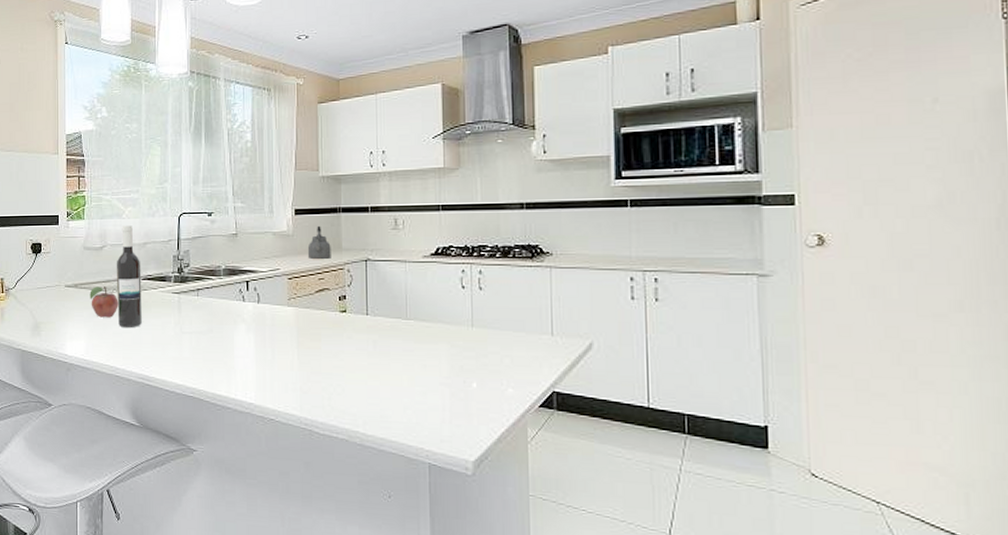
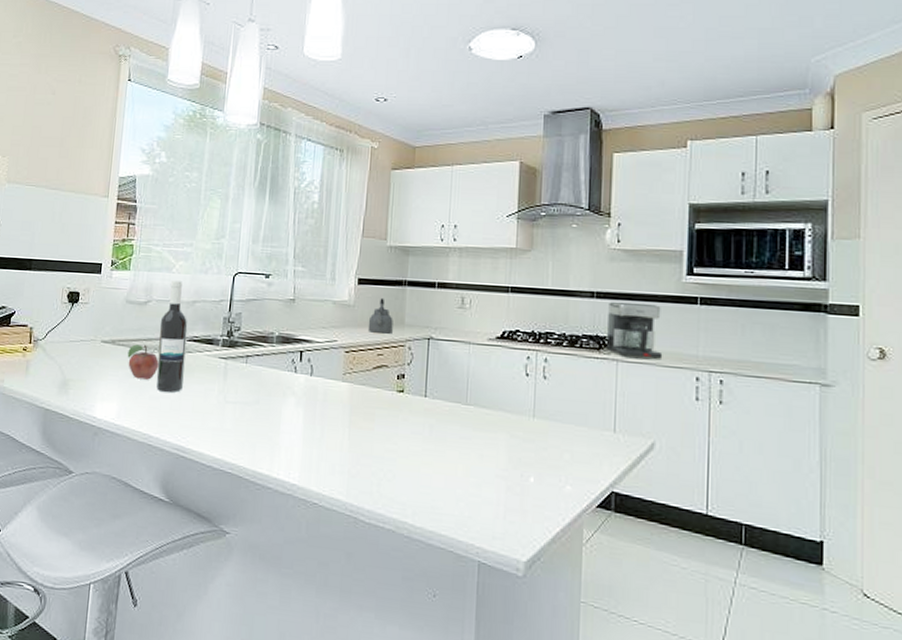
coffee maker: none [539,211,596,264] -> present [607,302,663,360]

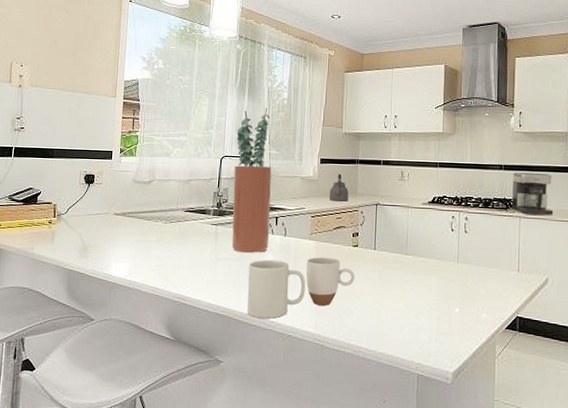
fruit: present [127,344,159,380] -> none [136,216,162,244]
wine bottle: present [155,280,188,394] -> none [160,164,185,254]
vase: none [244,212,297,396] -> present [231,107,272,254]
mug: none [261,404,337,481] -> present [247,259,306,319]
mug: none [336,403,400,467] -> present [305,256,355,306]

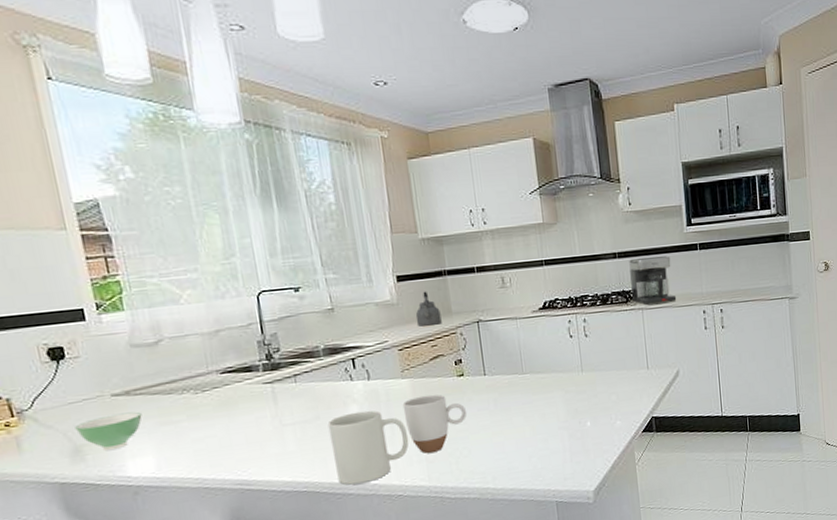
bowl: none [87,228,129,254] -> present [75,411,142,451]
vase: present [231,107,272,254] -> none [272,218,350,412]

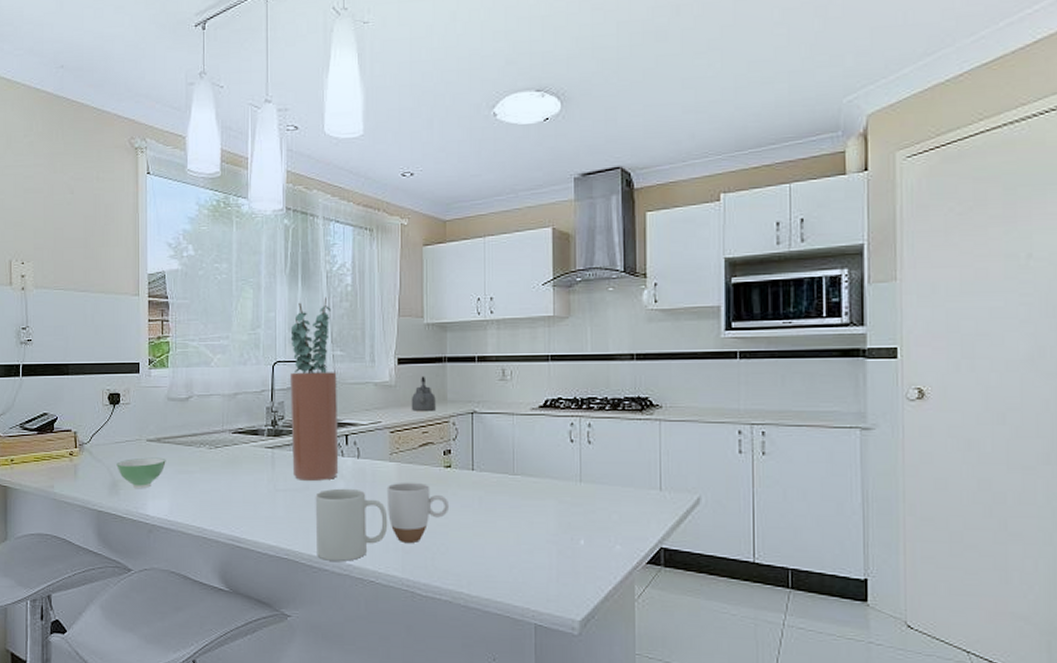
vase: none [272,218,350,412] -> present [290,297,339,482]
coffee maker: present [629,256,677,306] -> none [649,362,705,417]

